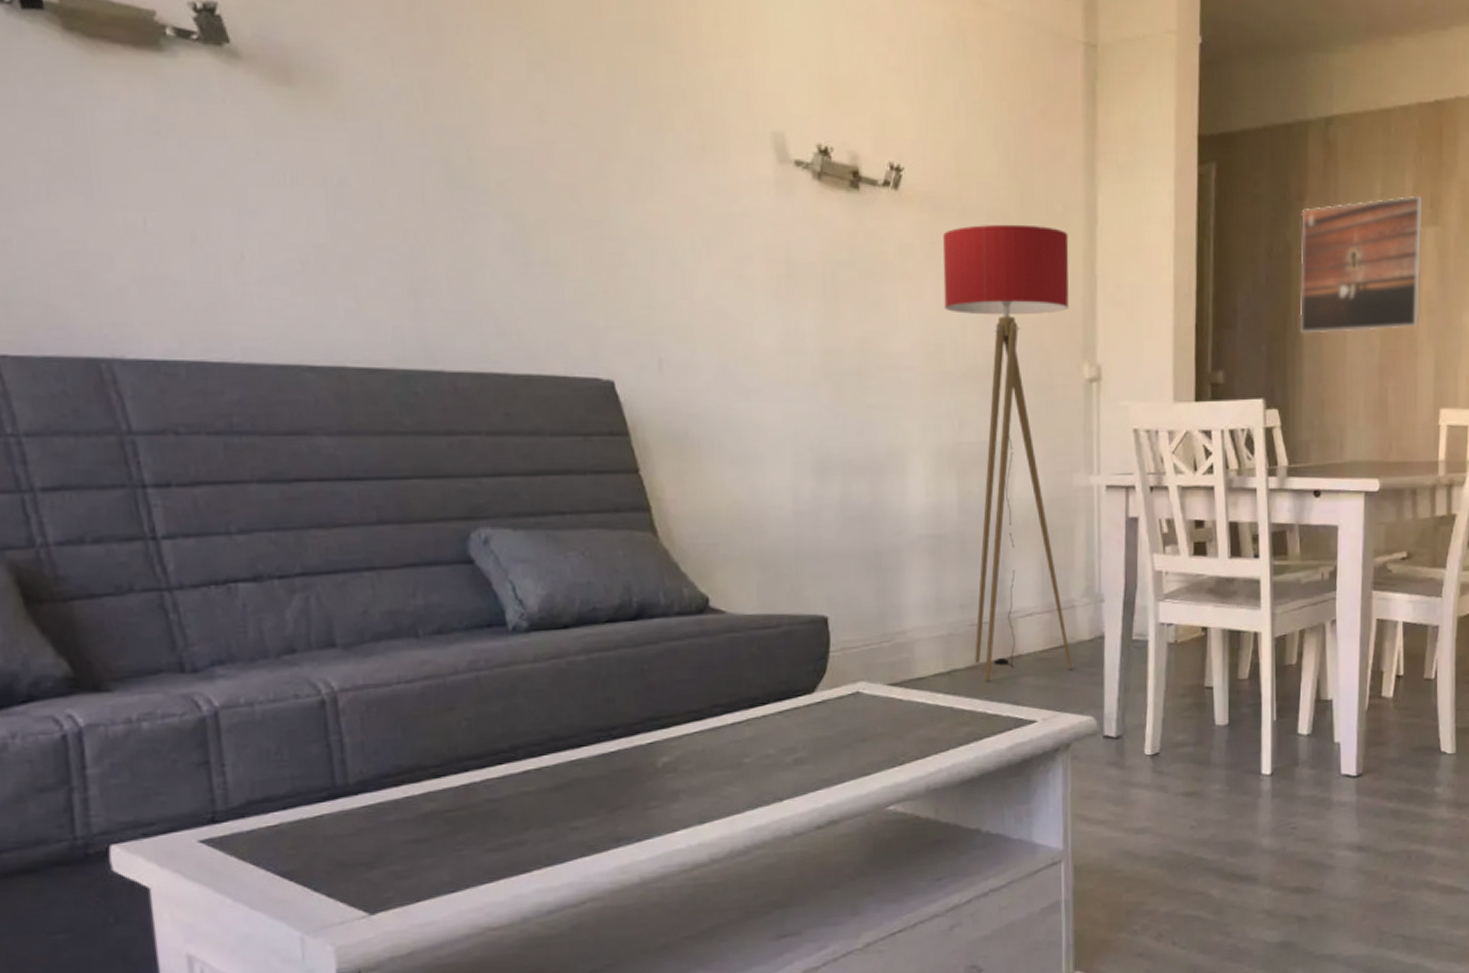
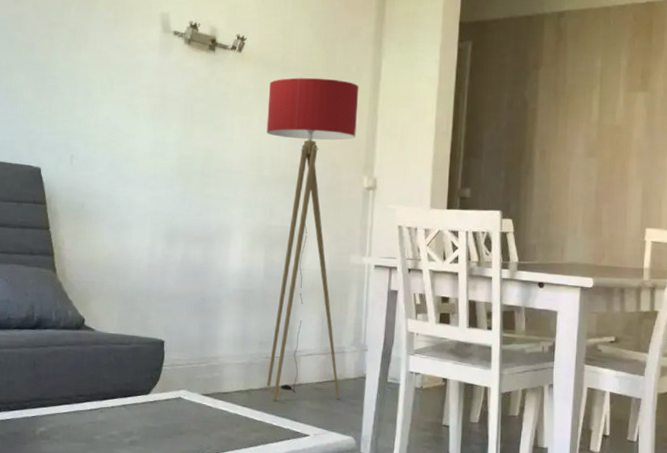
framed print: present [1299,195,1423,334] -> none [532,69,635,166]

